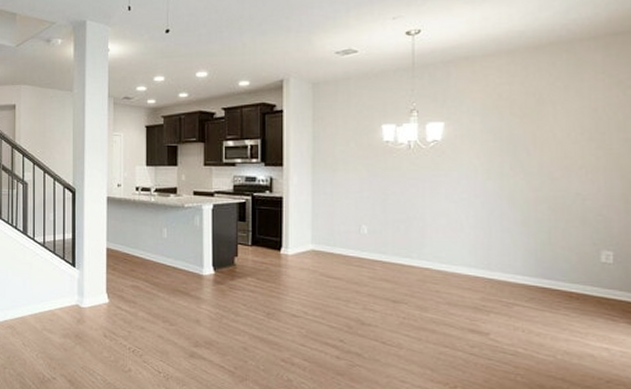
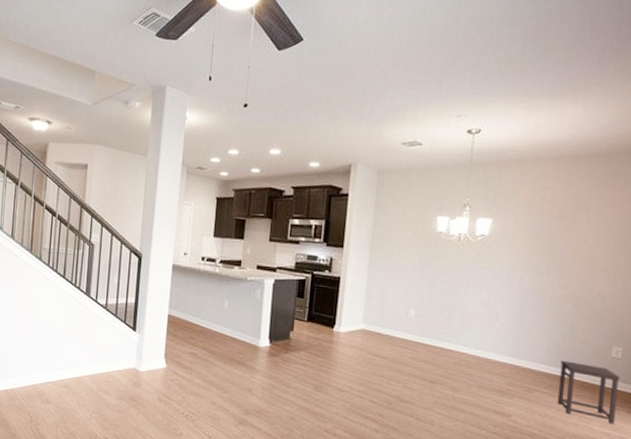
side table: none [541,269,615,338] -> present [557,360,621,425]

